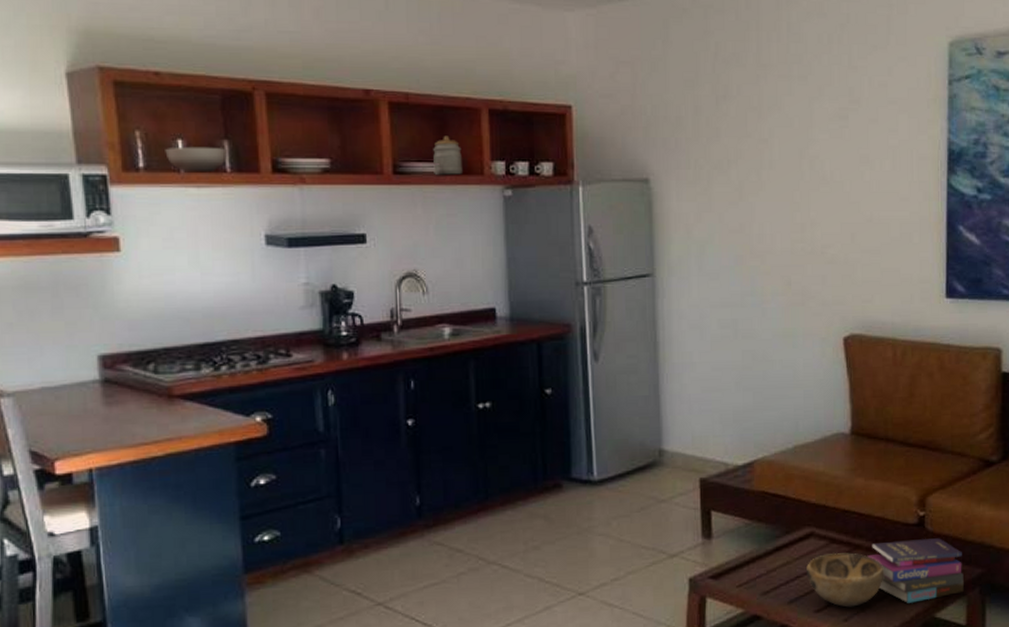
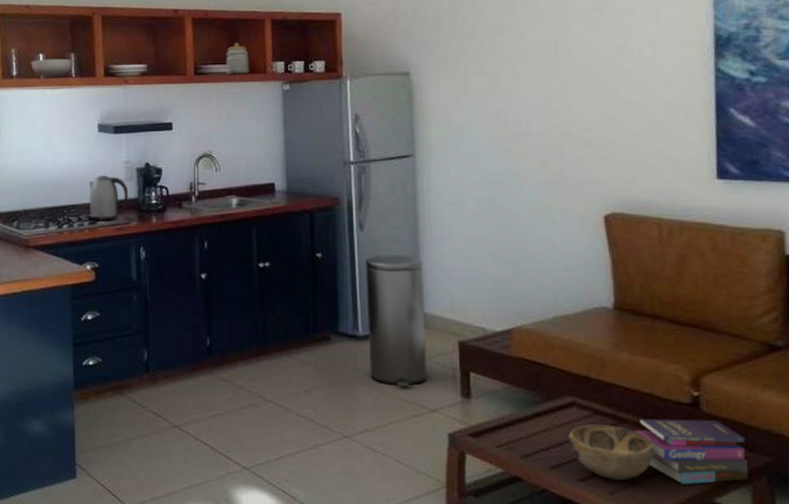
kettle: none [255,301,311,361] -> present [89,176,129,222]
pedal bin: none [600,386,667,533] -> present [365,254,427,387]

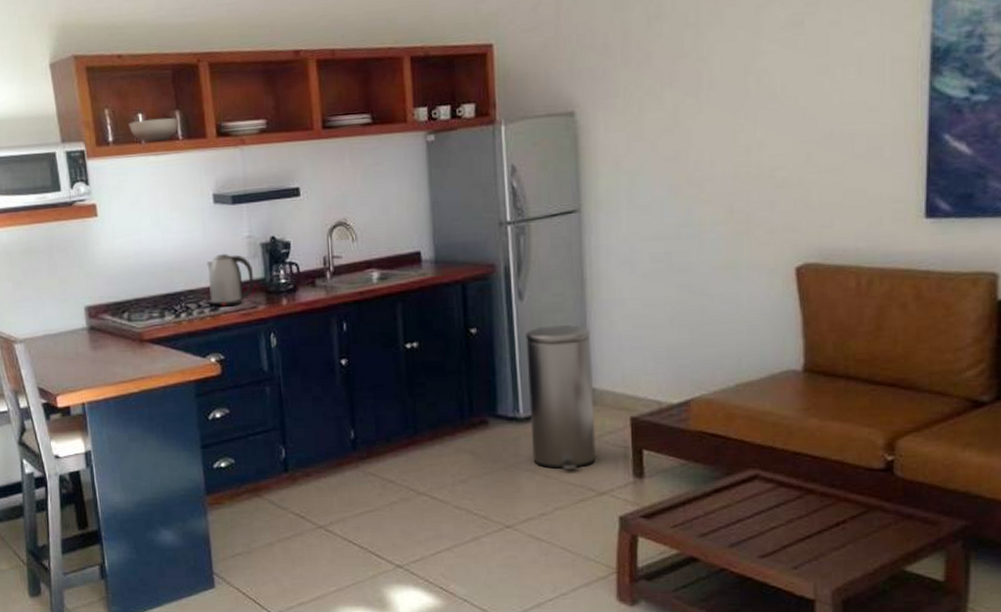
jar: present [225,42,250,75] -> none [357,87,388,127]
decorative bowl: present [567,424,655,481] -> none [749,497,842,555]
books: present [634,419,748,485] -> none [822,485,942,554]

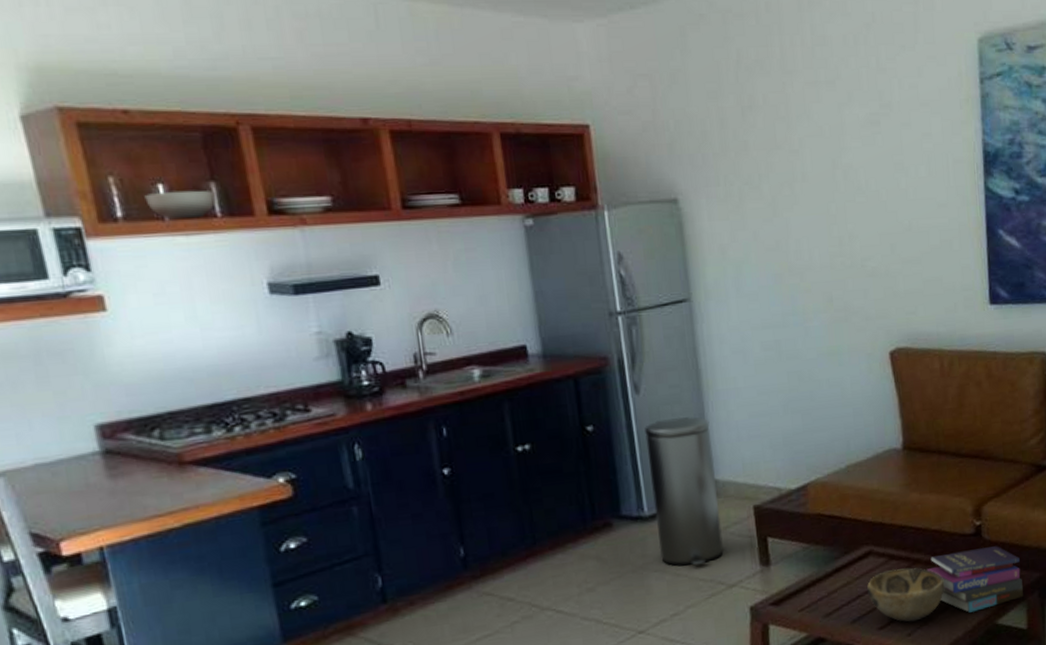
kettle: present [207,254,254,308] -> none [265,353,330,418]
decorative bowl: none [749,497,842,555] -> present [866,568,945,622]
books: none [822,485,942,554] -> present [926,546,1023,613]

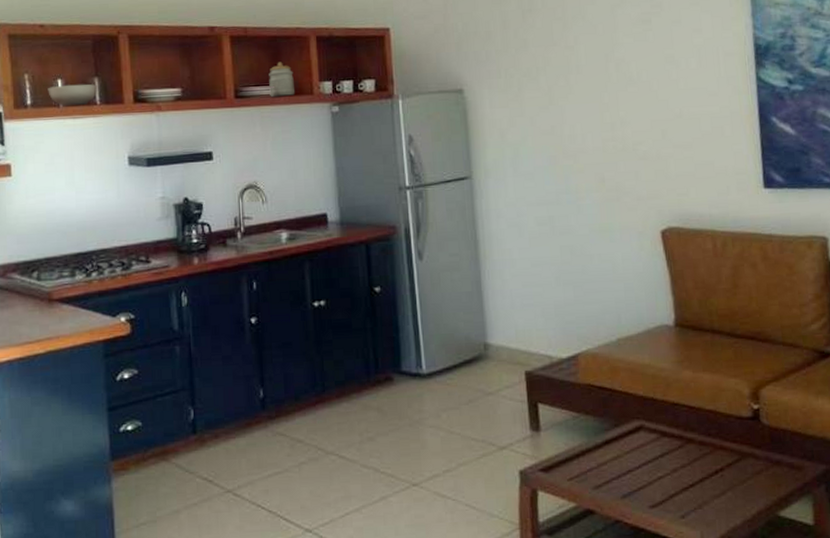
jar: none [442,164,479,208] -> present [267,62,296,98]
pedal bin: present [645,417,724,567] -> none [426,283,495,425]
decorative bowl: present [866,568,945,622] -> none [637,447,721,504]
books: present [926,546,1023,613] -> none [701,432,808,500]

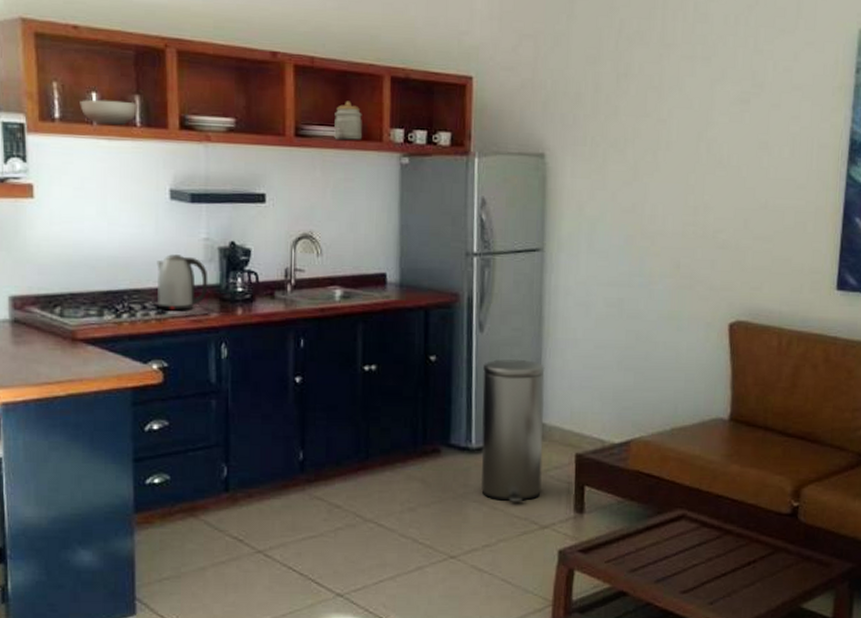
kettle: none [120,214,167,267] -> present [157,254,208,312]
pedal bin: none [426,283,495,425] -> present [480,359,545,502]

